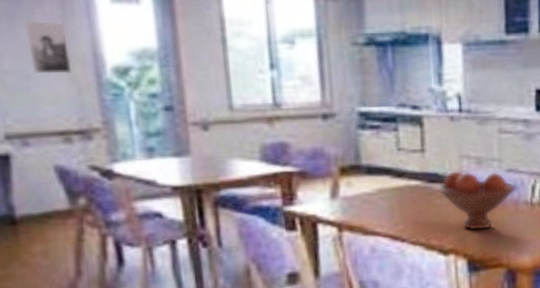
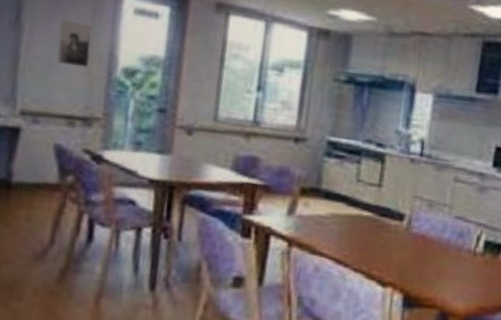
fruit bowl: present [437,170,516,231] -> none [386,208,462,269]

